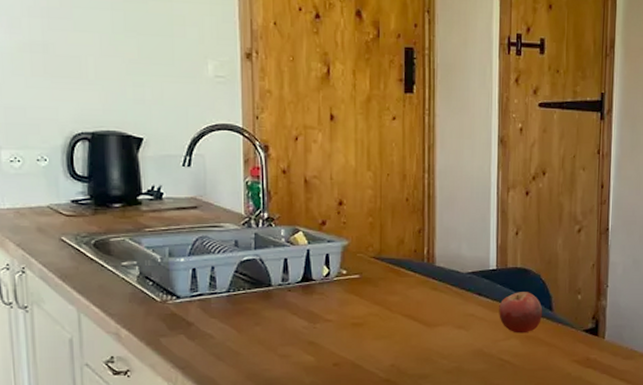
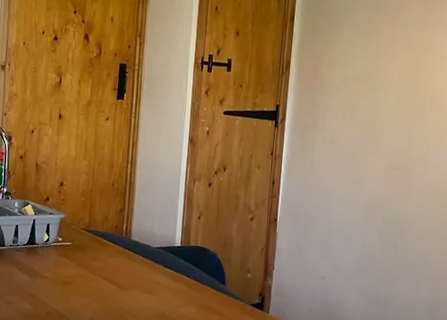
fruit: present [499,292,543,333] -> none [180,267,217,303]

